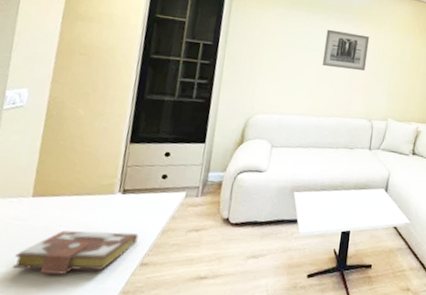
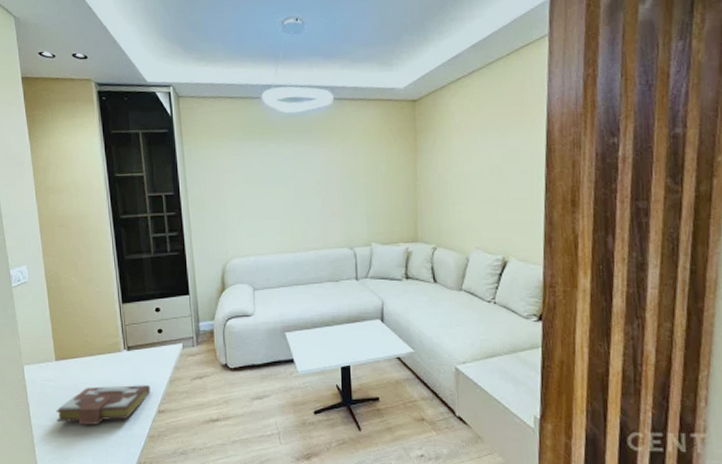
wall art: present [322,29,370,72] -> none [286,153,337,198]

